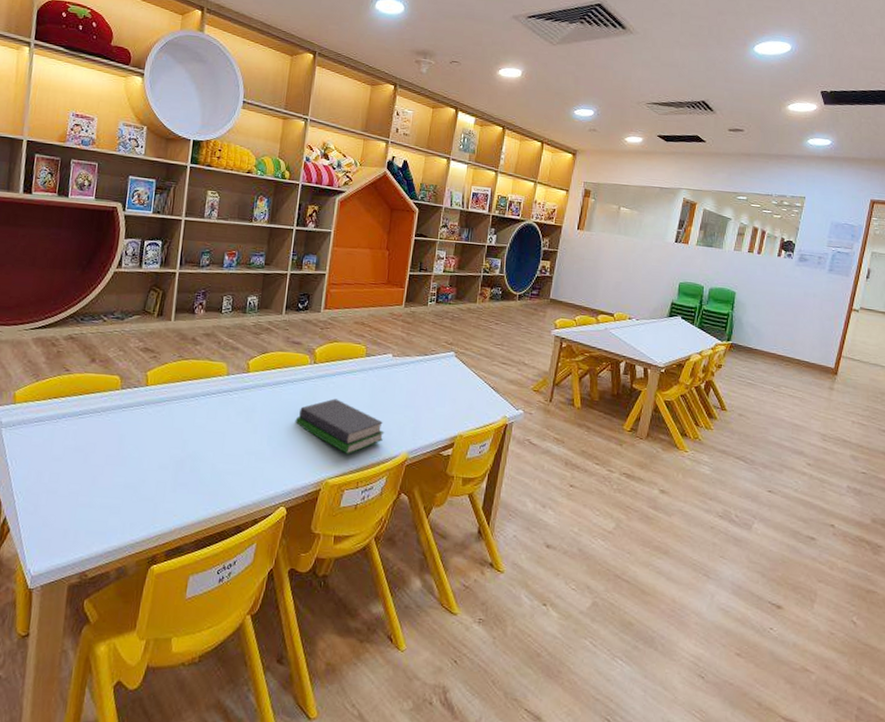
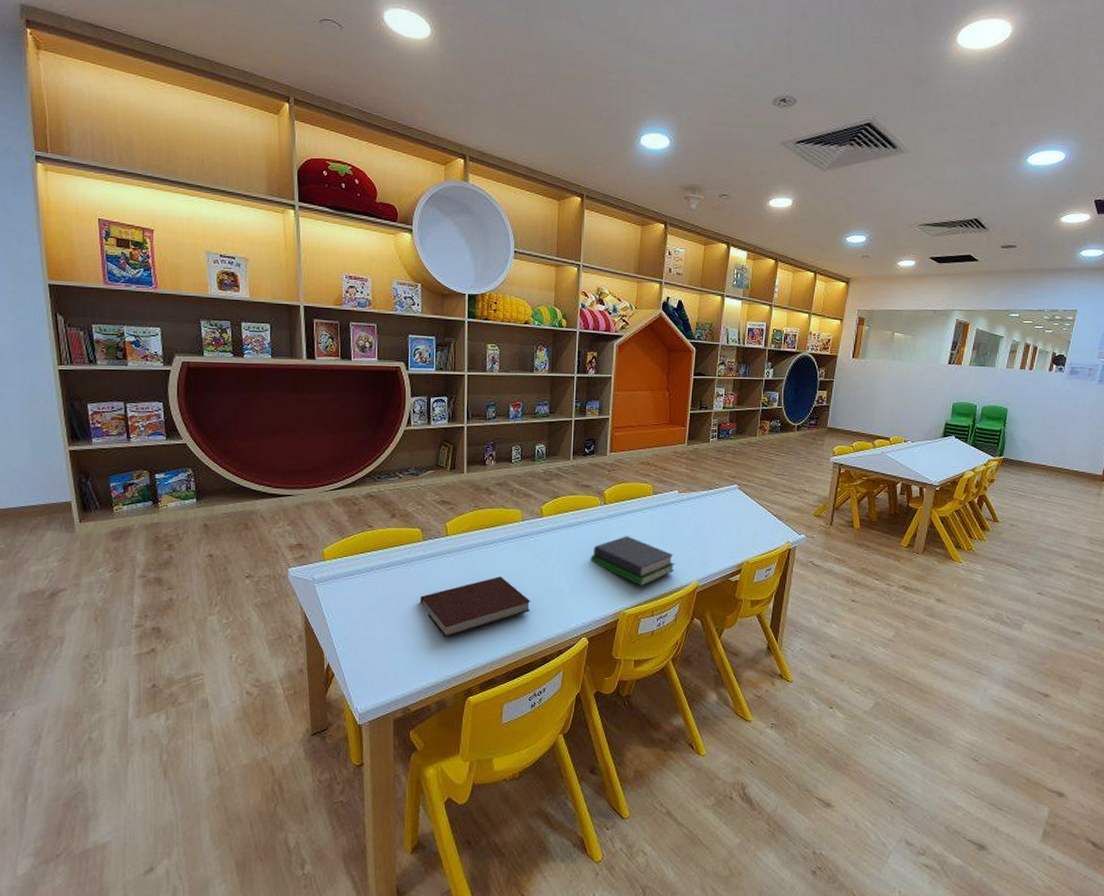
notebook: none [111,433,229,497] -> present [420,577,531,637]

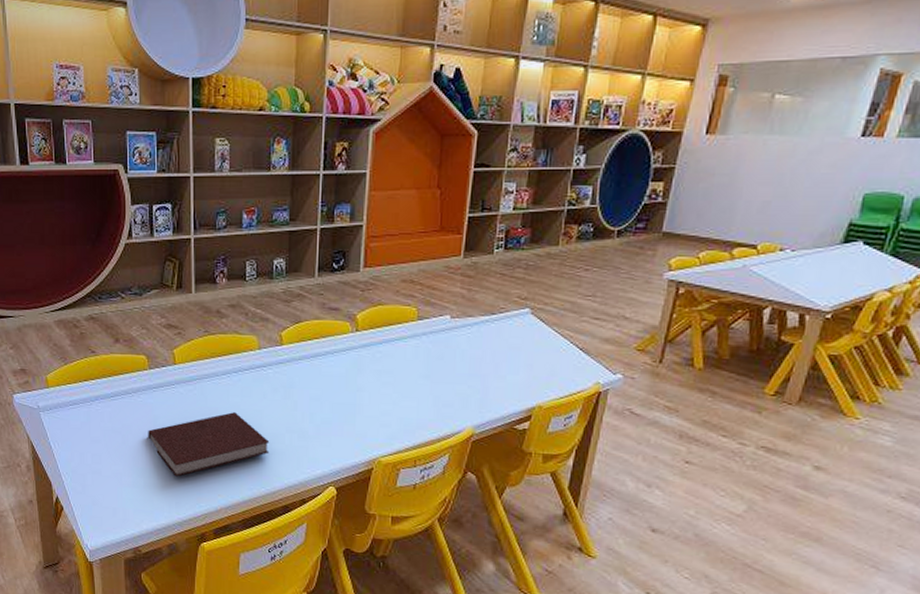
book: present [590,536,675,586] -> none [339,370,445,431]

